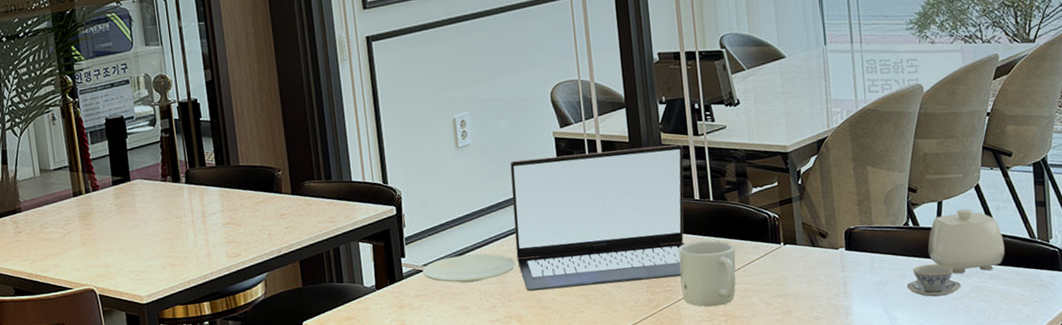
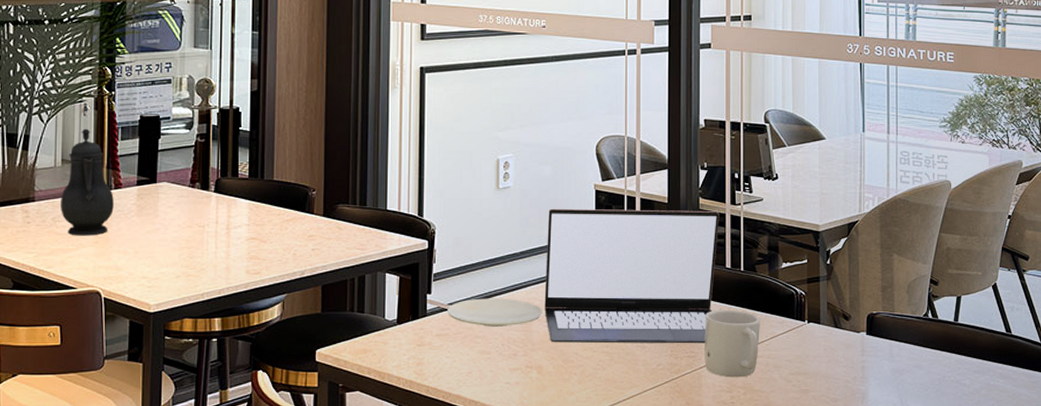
coffeepot: none [44,137,95,240] -> present [61,128,114,236]
teacup: present [906,264,962,297] -> none [922,357,974,390]
sugar bowl: present [927,208,1005,274] -> none [944,306,1016,370]

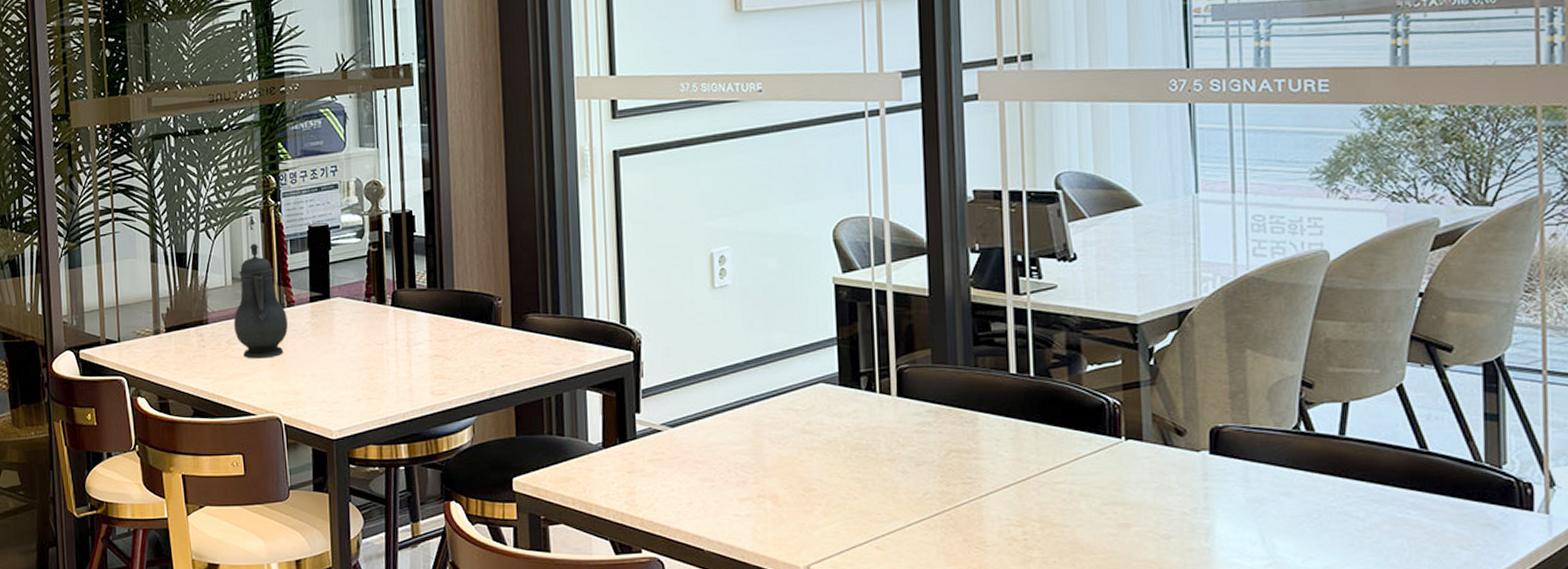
plate: present [447,298,543,327] -> none [660,416,776,450]
laptop: present [544,208,720,344] -> none [776,303,999,468]
mug: present [704,309,760,378] -> none [983,425,1060,509]

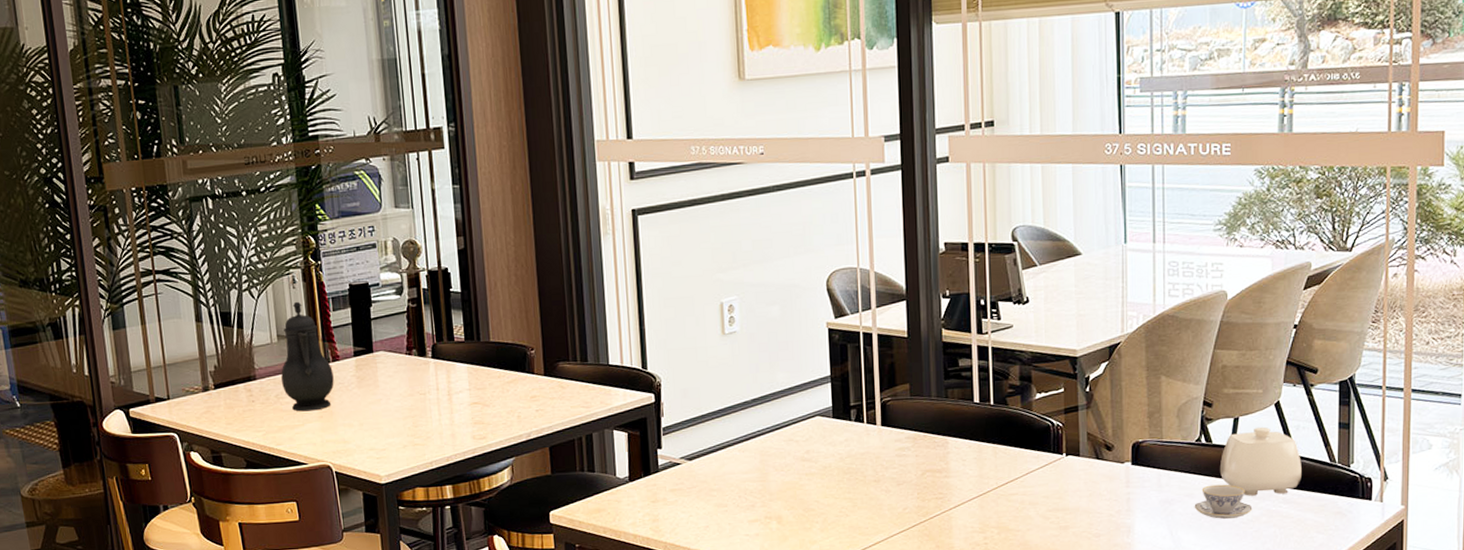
teacup: none [1292,482,1371,525] -> present [1194,484,1253,519]
sugar bowl: none [1324,414,1436,498] -> present [1219,426,1302,496]

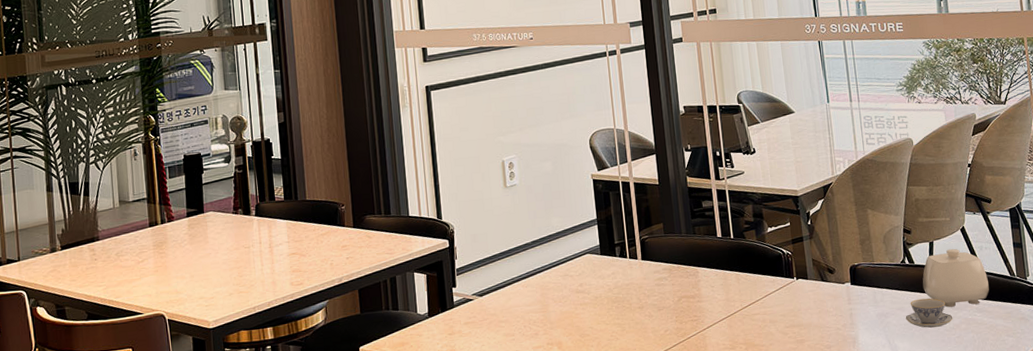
coffeepot: present [281,301,334,412] -> none [122,171,169,267]

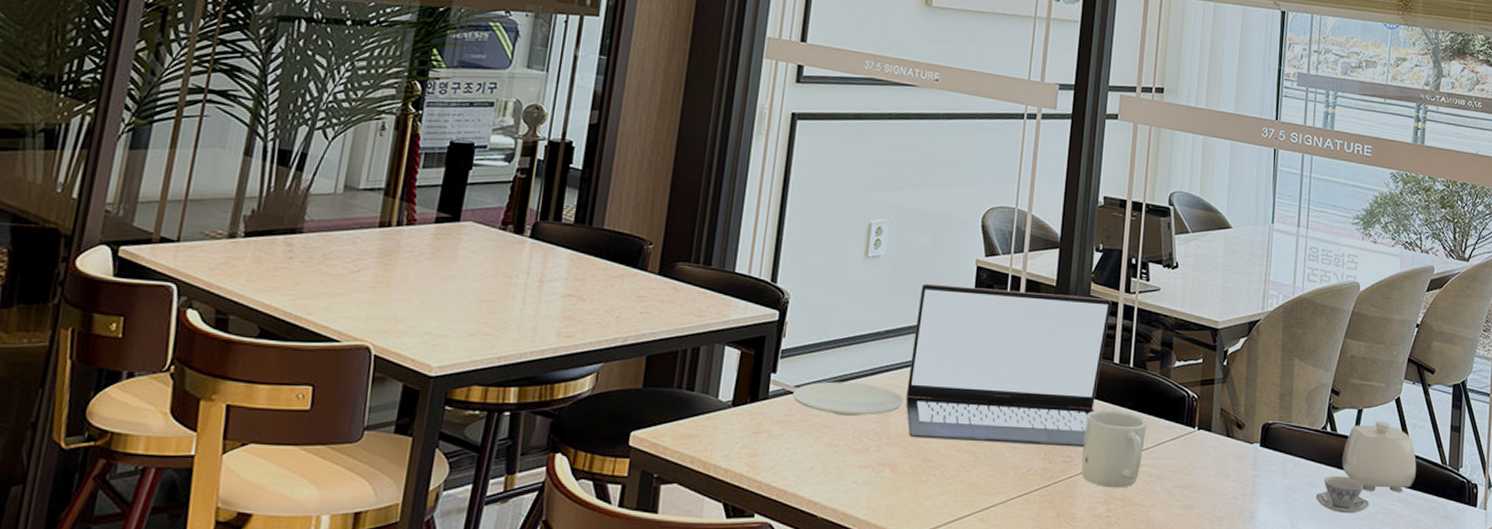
plate: none [472,284,558,312] -> present [793,381,904,416]
laptop: none [553,187,709,320] -> present [905,283,1112,448]
mug: none [702,274,755,336] -> present [1081,409,1147,488]

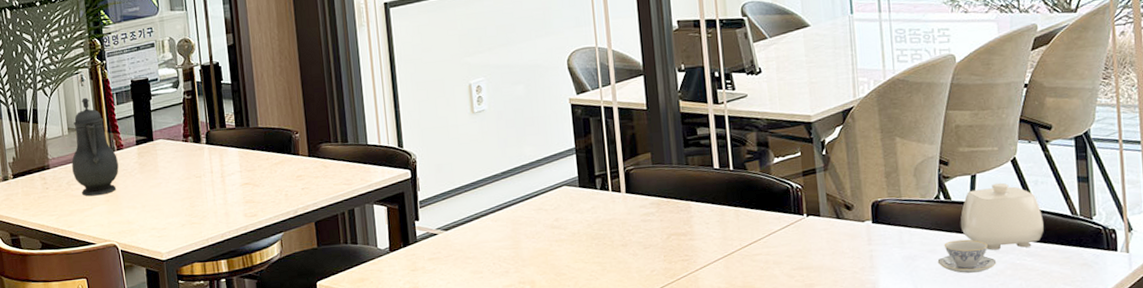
coffeepot: none [334,150,404,279] -> present [71,97,119,197]
plate: present [793,381,904,416] -> none [436,218,531,248]
laptop: present [905,283,1112,448] -> none [525,112,704,258]
mug: present [1081,409,1147,488] -> none [696,210,757,278]

